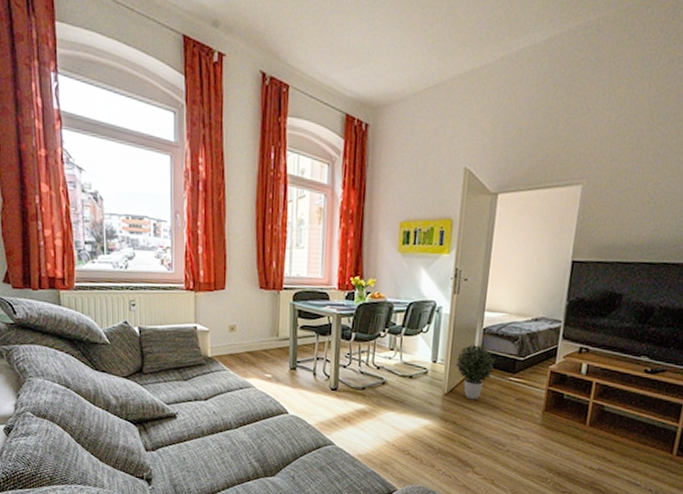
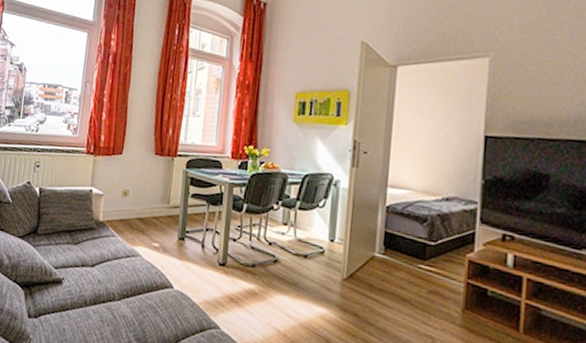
potted plant: present [456,344,496,400] -> none [356,224,402,289]

